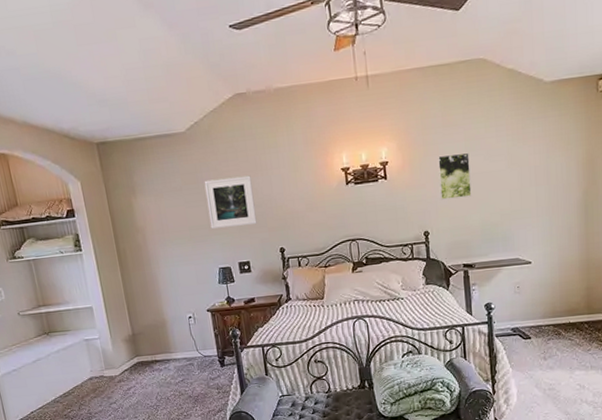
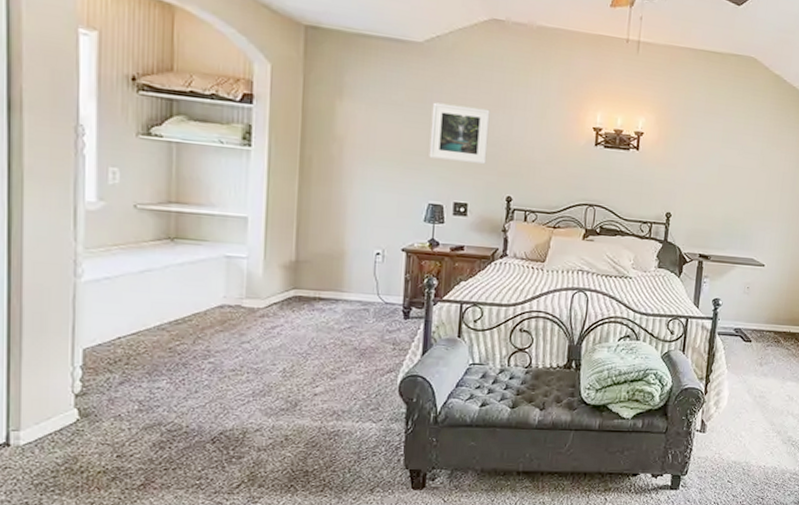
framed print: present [438,152,472,200] -> none [689,139,725,188]

